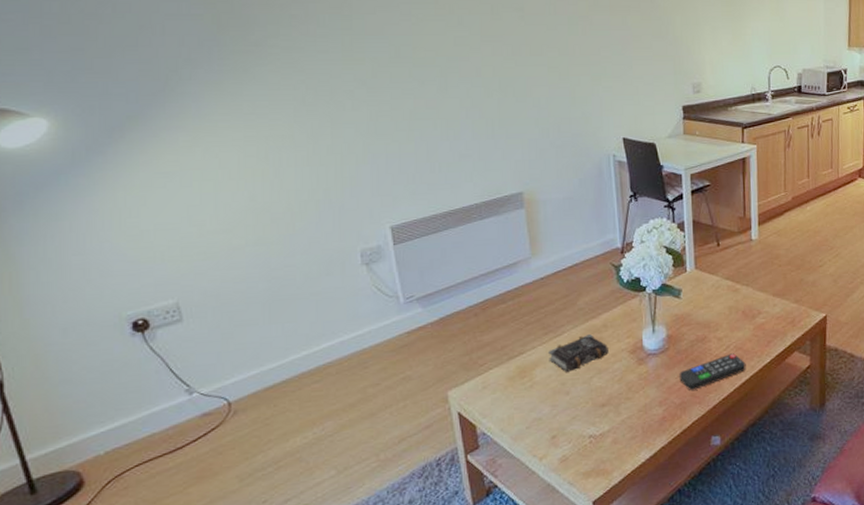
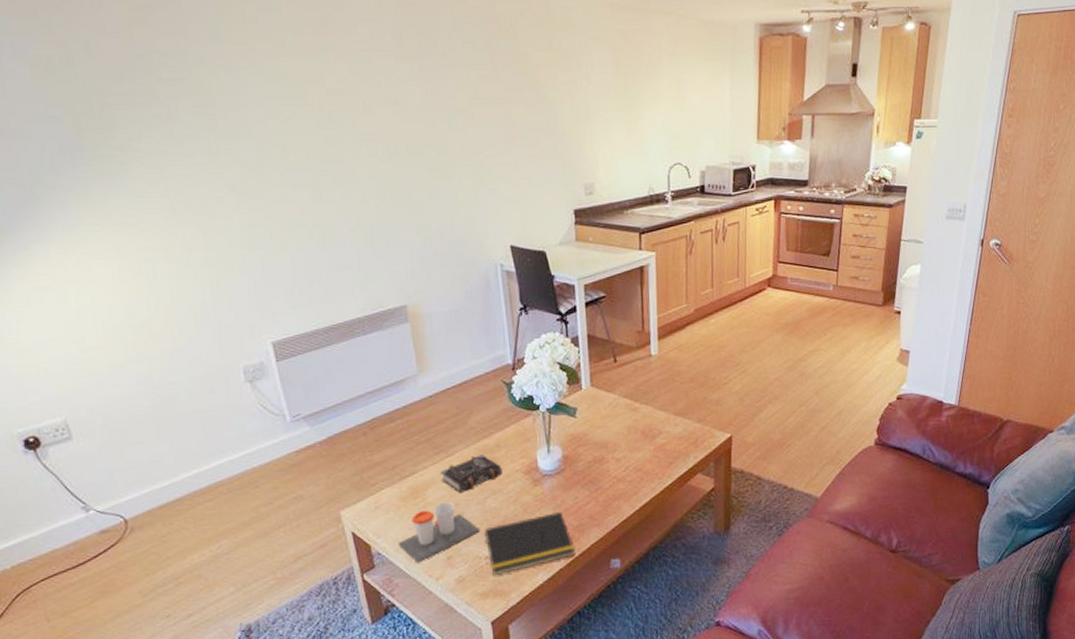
cup: none [503,381,585,443] -> present [397,502,480,564]
notepad: none [589,389,677,455] -> present [484,511,576,576]
remote control: present [679,353,746,392] -> none [576,475,647,514]

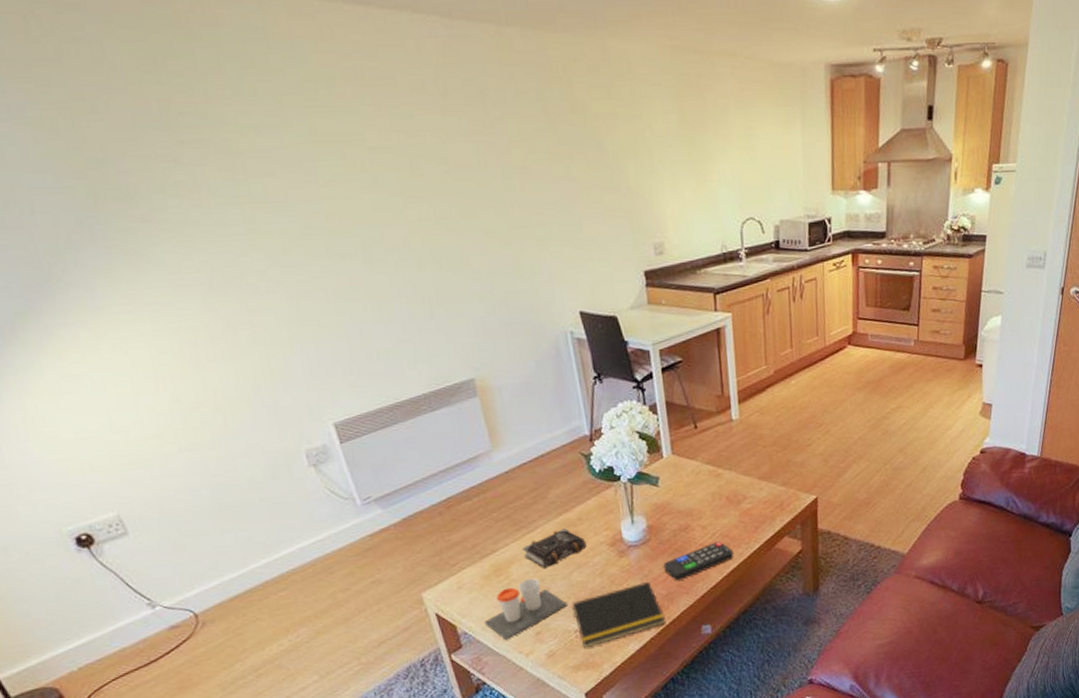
remote control: none [576,475,647,514] -> present [663,541,734,582]

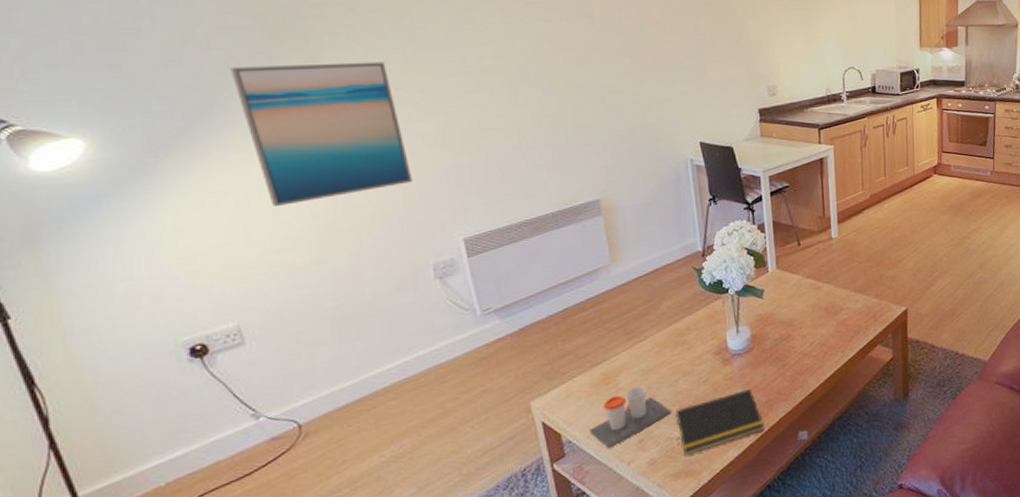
wall art: none [59,224,272,391] -> present [230,62,413,208]
book: present [523,527,587,568] -> none [632,337,693,377]
remote control: present [663,541,734,582] -> none [764,349,831,389]

